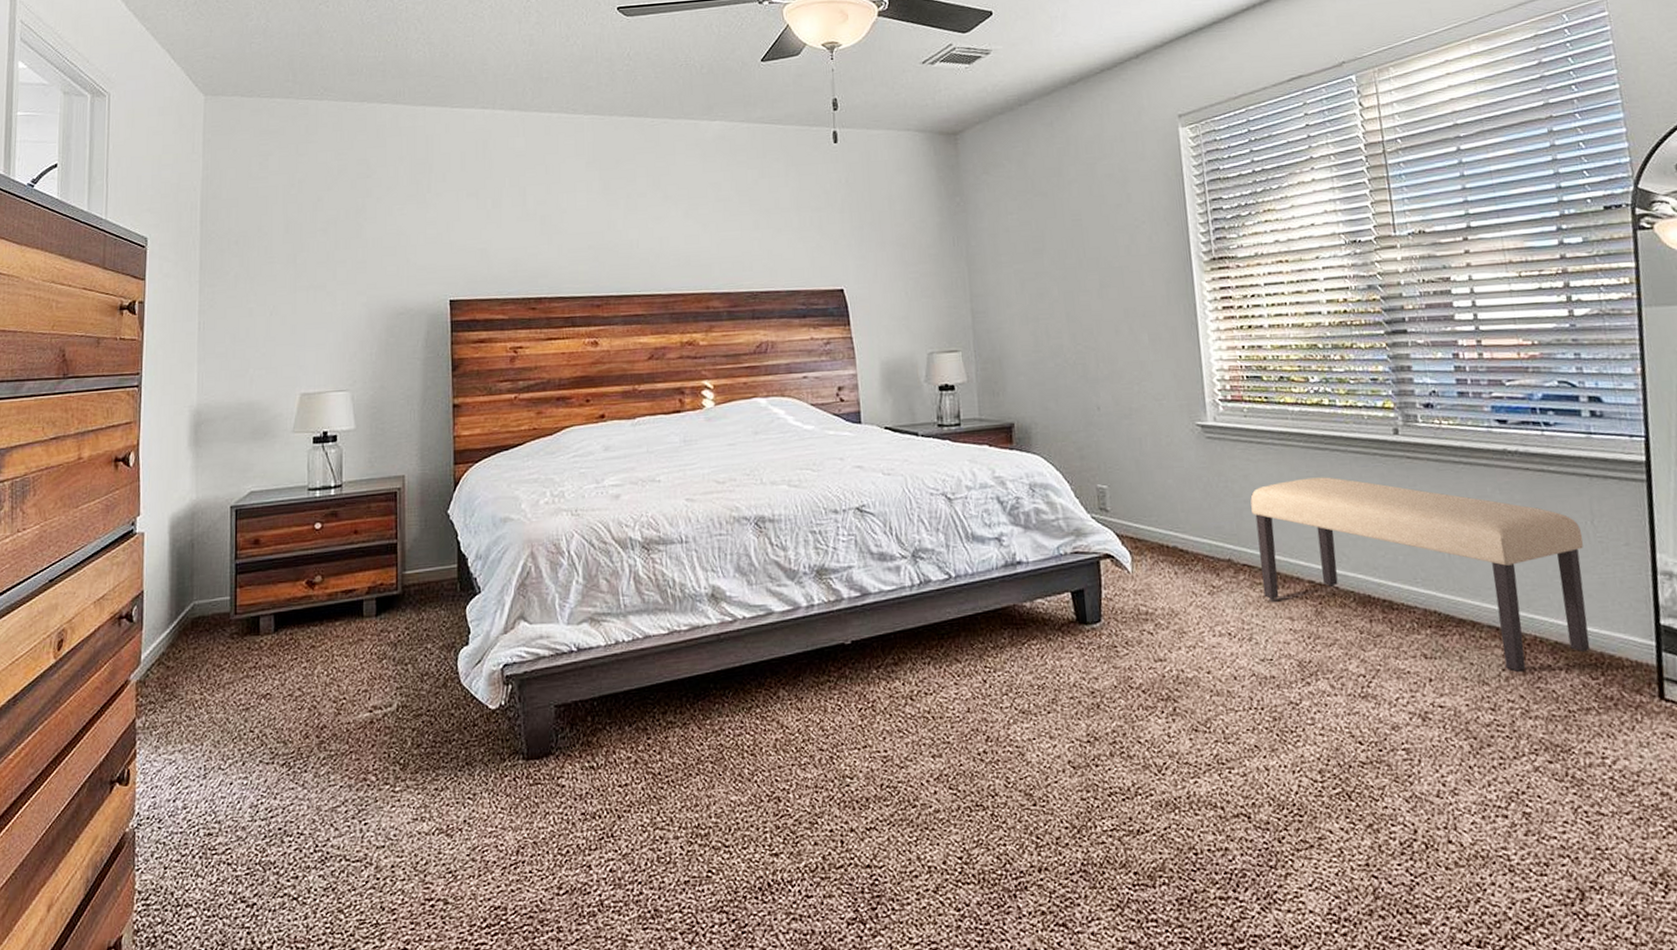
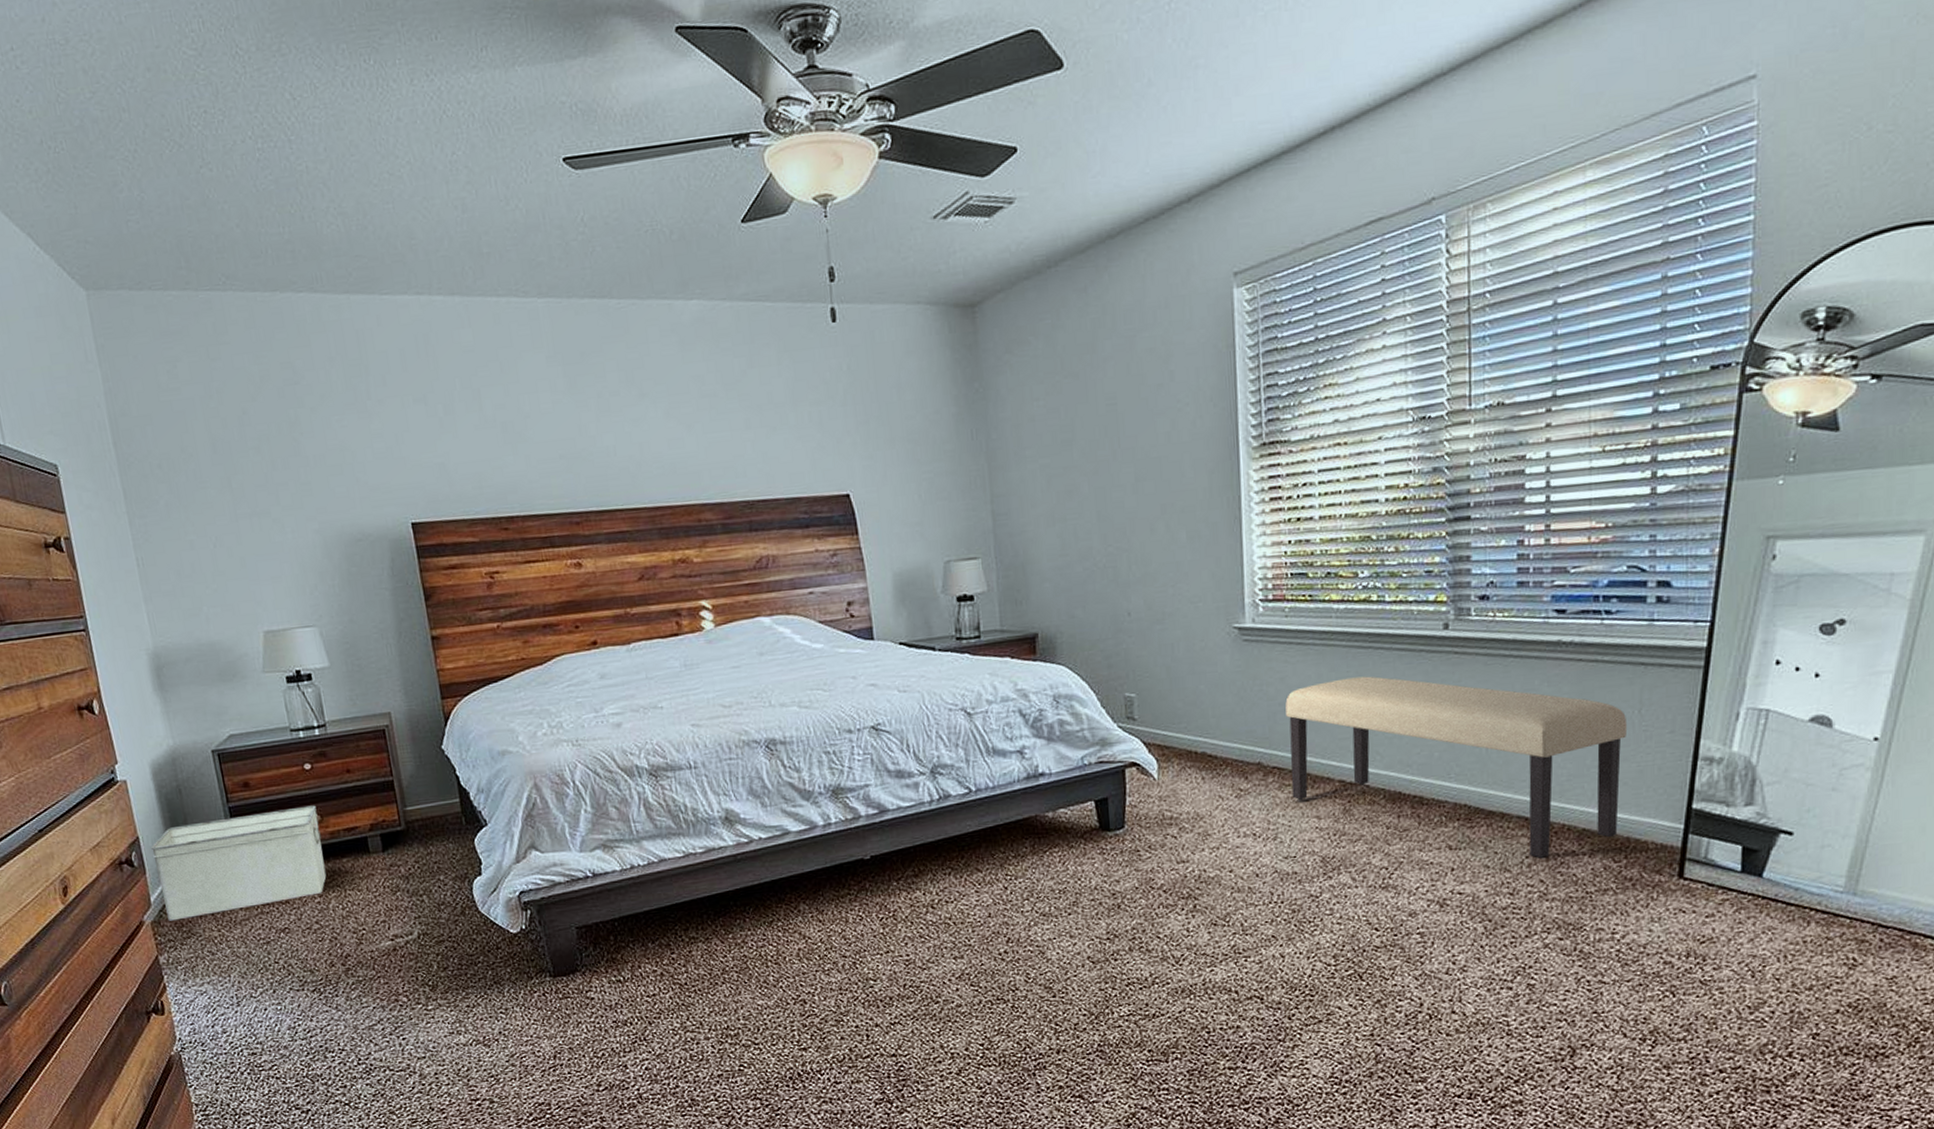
storage bin: none [153,565,319,681] -> present [151,805,327,921]

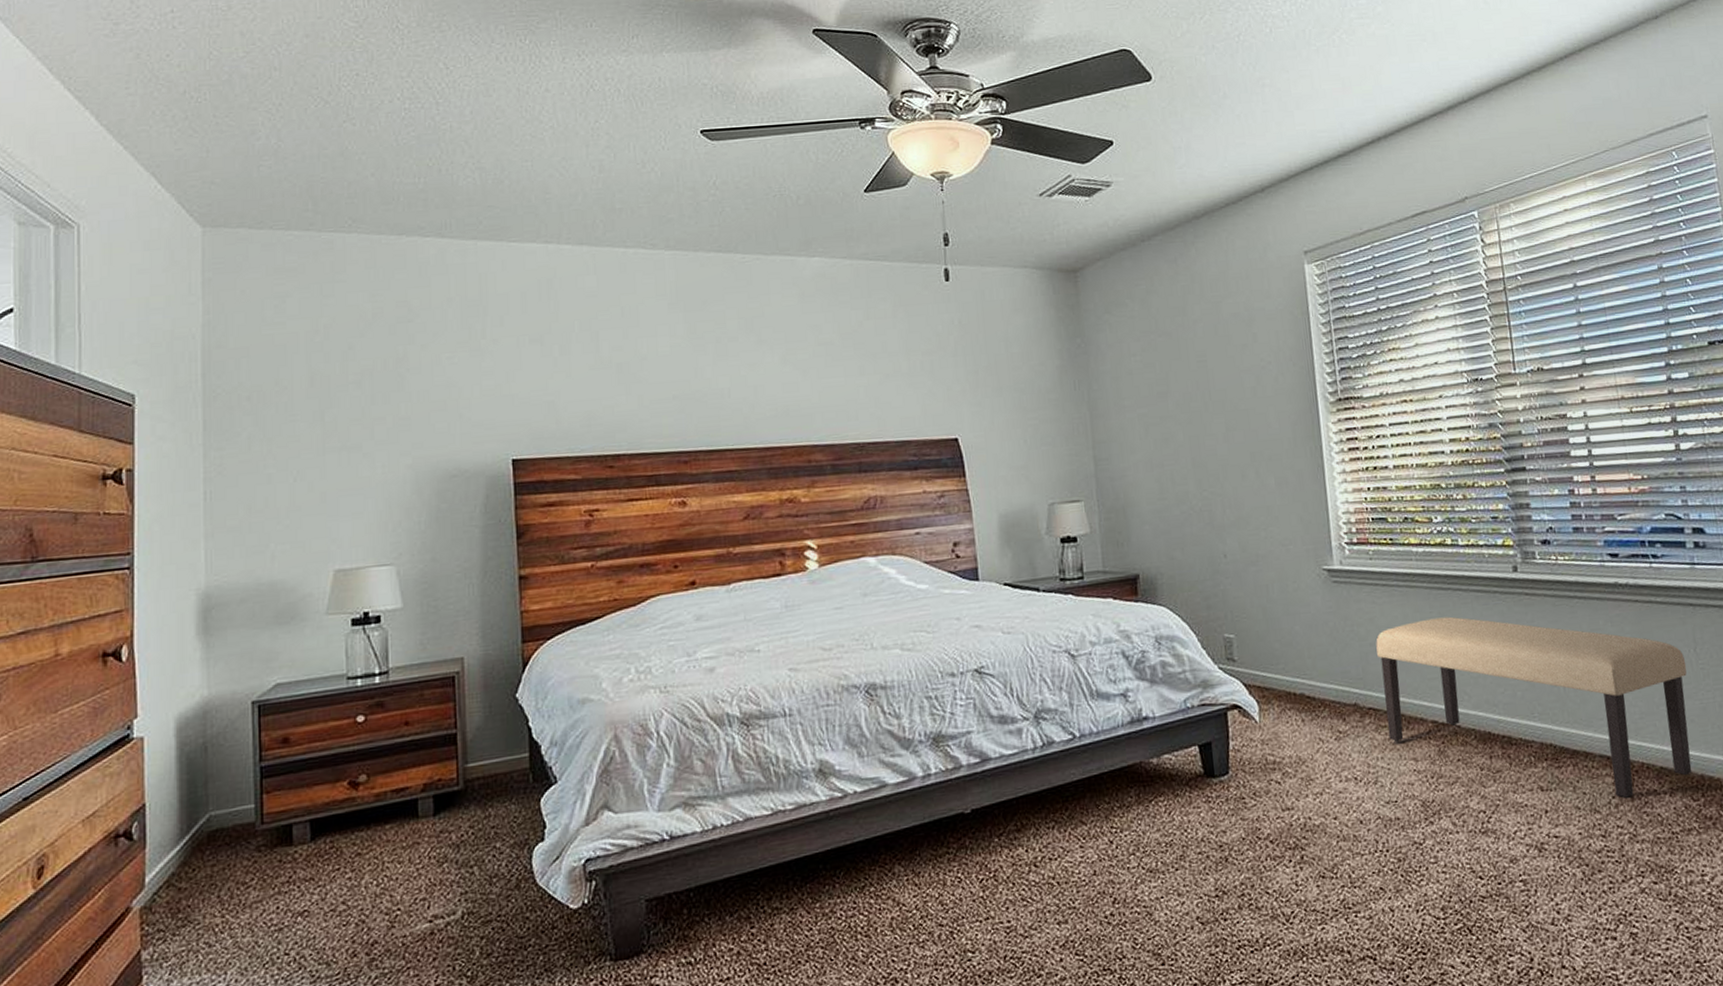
storage bin: present [151,805,327,921] -> none [159,763,364,906]

